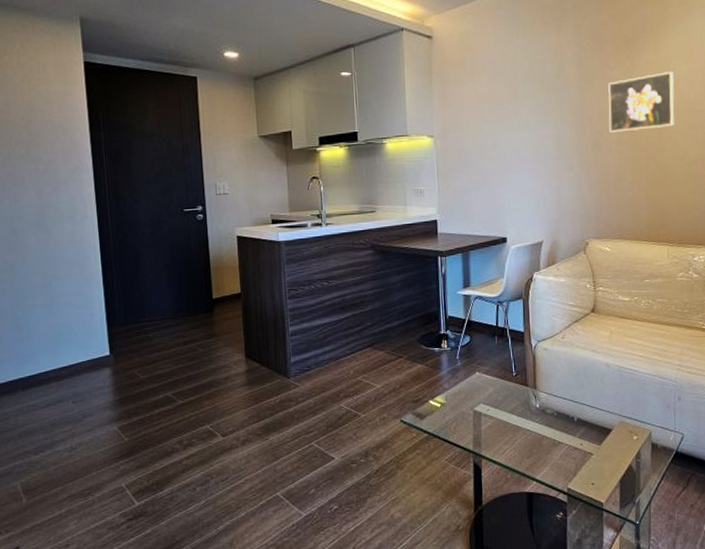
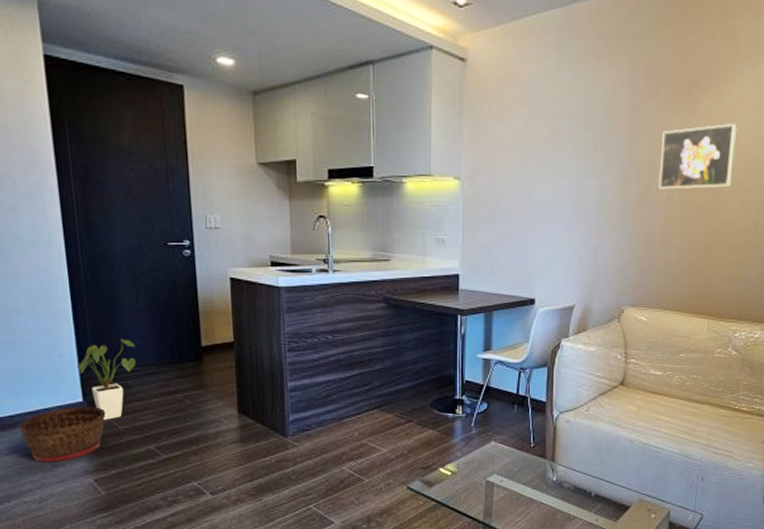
basket: none [54,359,130,413] -> present [19,407,106,462]
house plant: none [106,296,157,371] -> present [77,338,137,420]

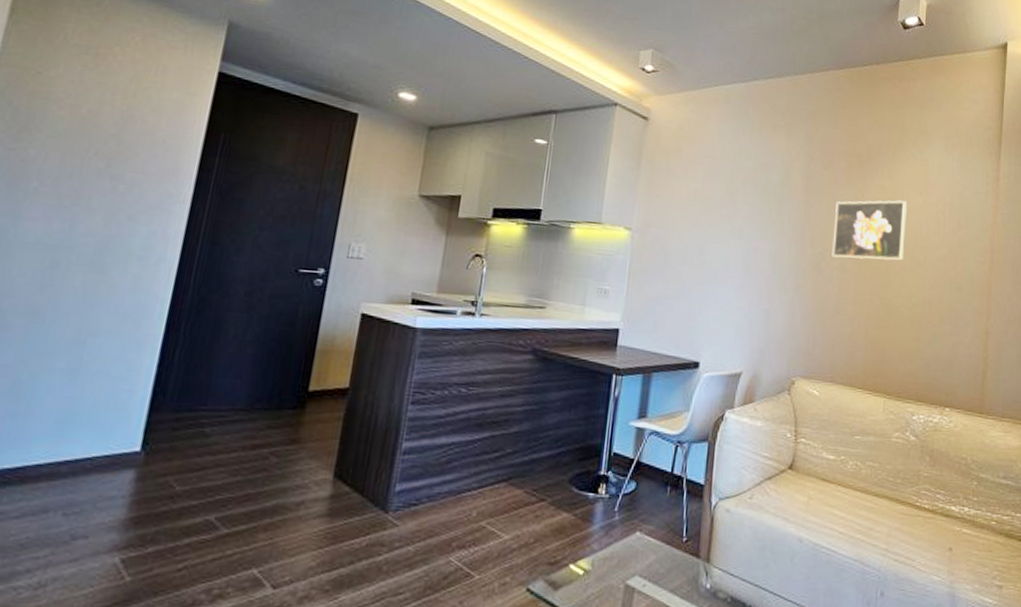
basket: present [19,407,106,462] -> none [43,458,166,532]
house plant: present [77,338,137,420] -> none [148,374,228,478]

